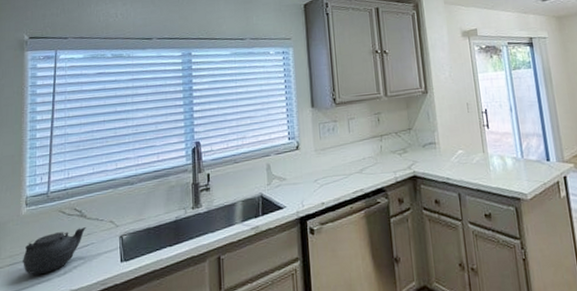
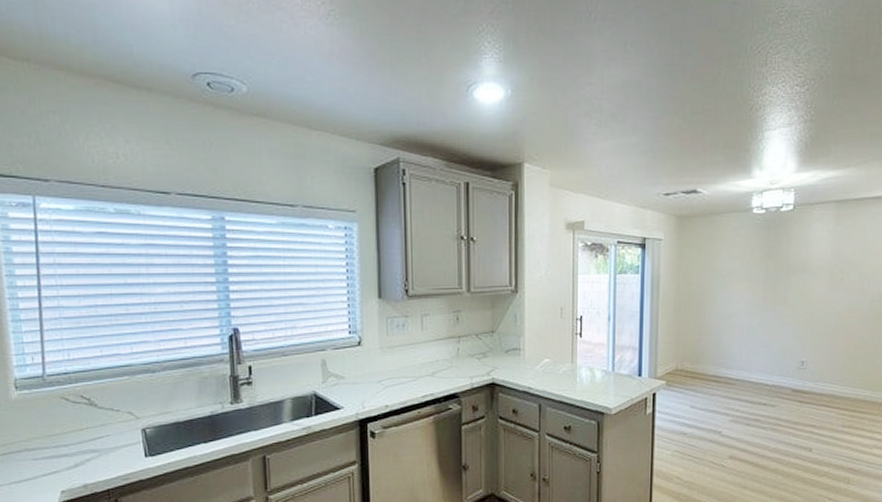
teapot: present [23,227,86,275] -> none [19,417,98,467]

